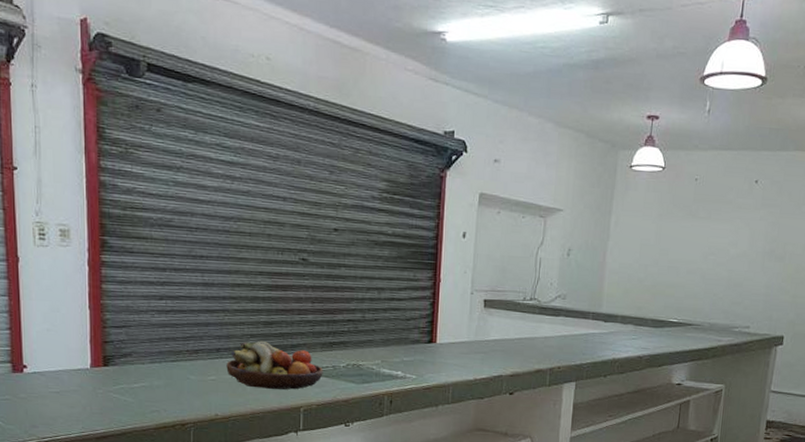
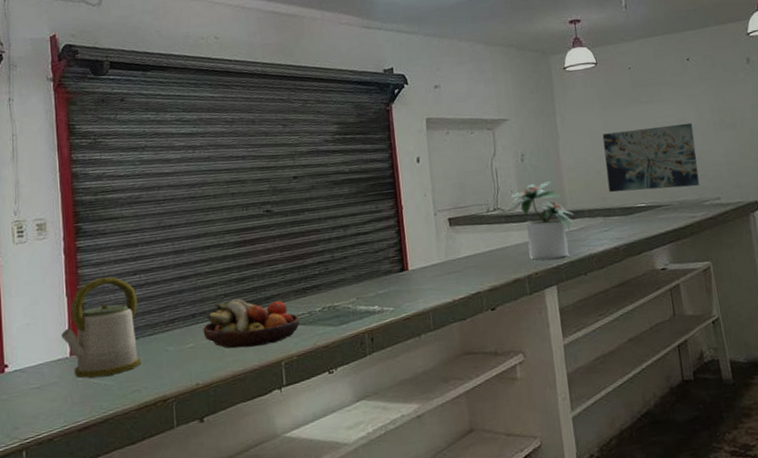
kettle: none [82,296,163,393] -> present [61,276,141,378]
potted plant: none [543,280,606,357] -> present [507,181,574,260]
wall art: none [645,243,743,312] -> present [602,122,700,193]

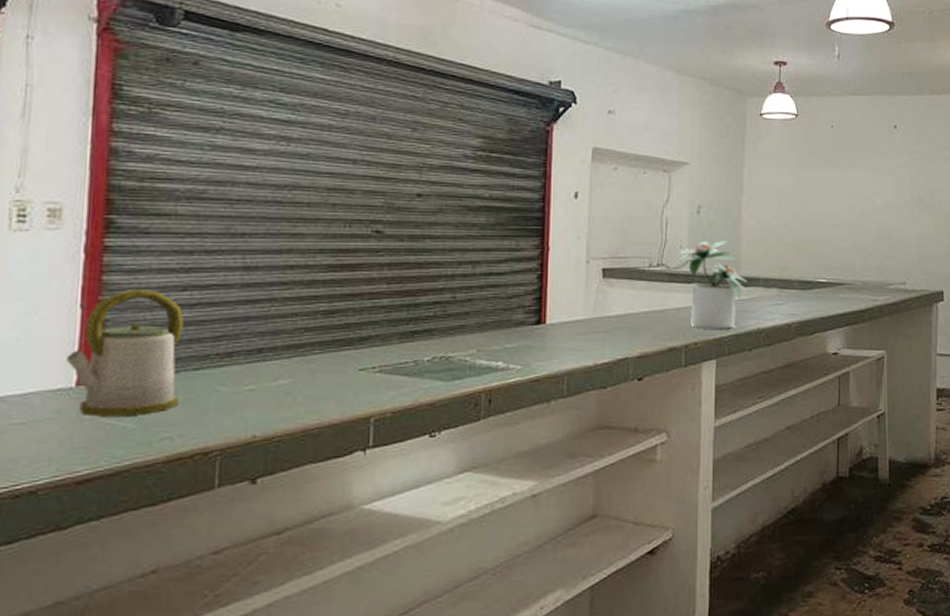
fruit bowl: present [203,298,300,349] -> none [270,334,401,397]
wall art: present [602,122,700,193] -> none [789,196,889,267]

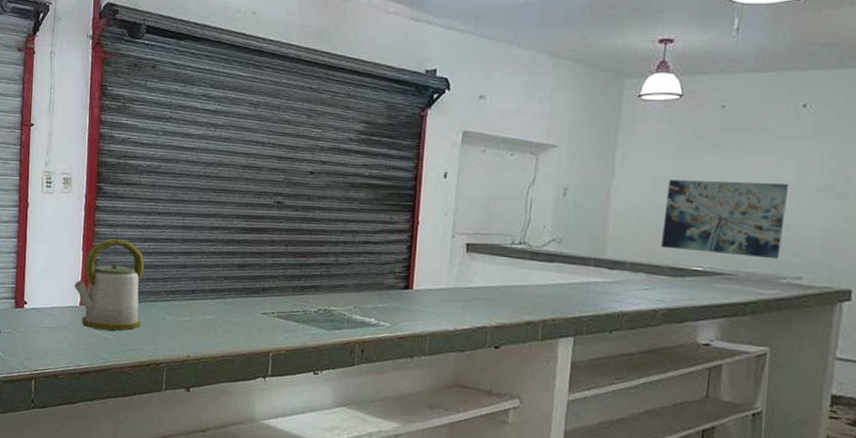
potted plant: present [672,241,746,329] -> none [534,222,611,309]
wall art: none [789,196,889,267] -> present [660,180,789,260]

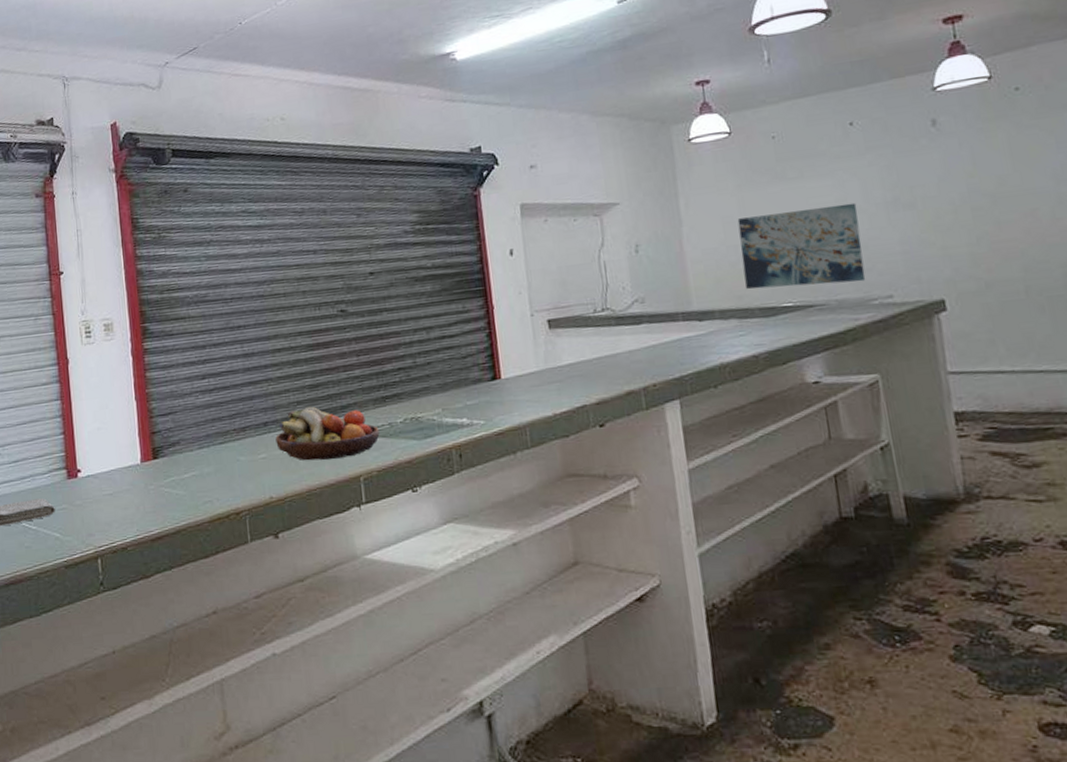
kettle: present [74,239,145,331] -> none [132,380,212,487]
fruit bowl: none [200,282,294,334] -> present [275,406,380,461]

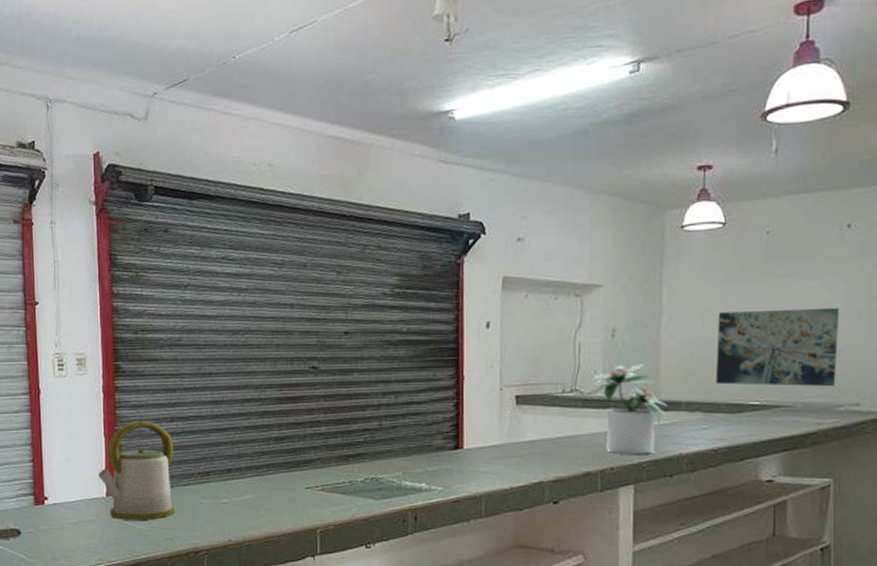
kettle: none [132,380,212,487] -> present [98,421,175,520]
fruit bowl: present [275,406,380,461] -> none [238,457,340,510]
potted plant: none [618,276,702,370] -> present [586,364,666,455]

